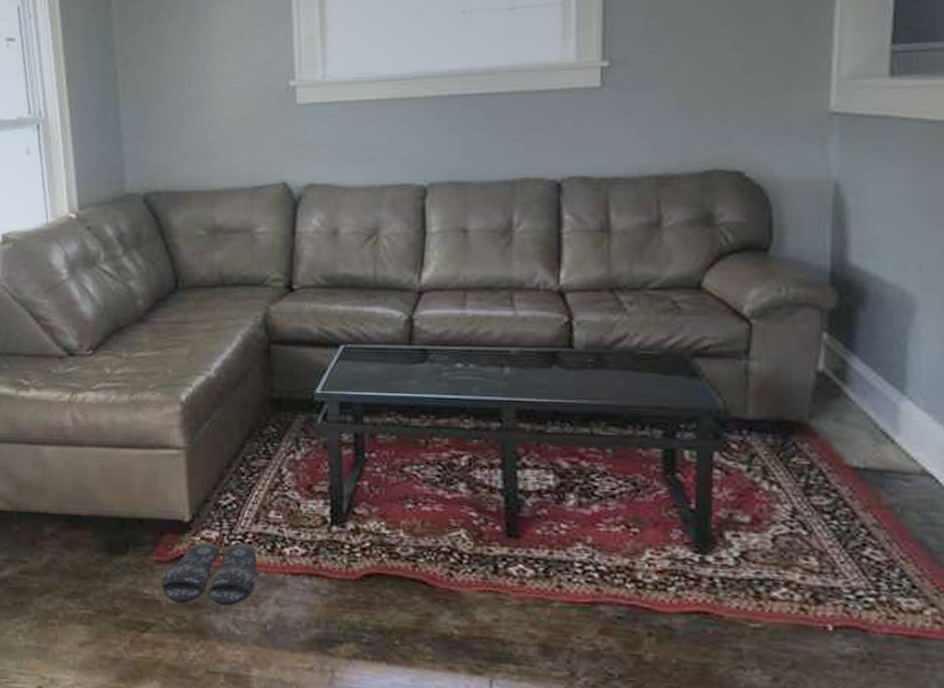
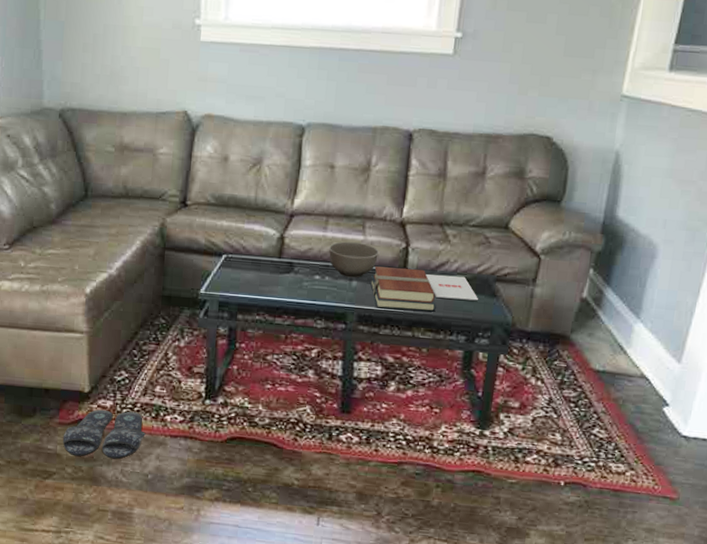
bowl: none [469,319,534,364] -> present [328,241,379,278]
books: none [528,346,618,401] -> present [370,266,436,312]
magazine: none [599,352,675,384] -> present [426,274,479,301]

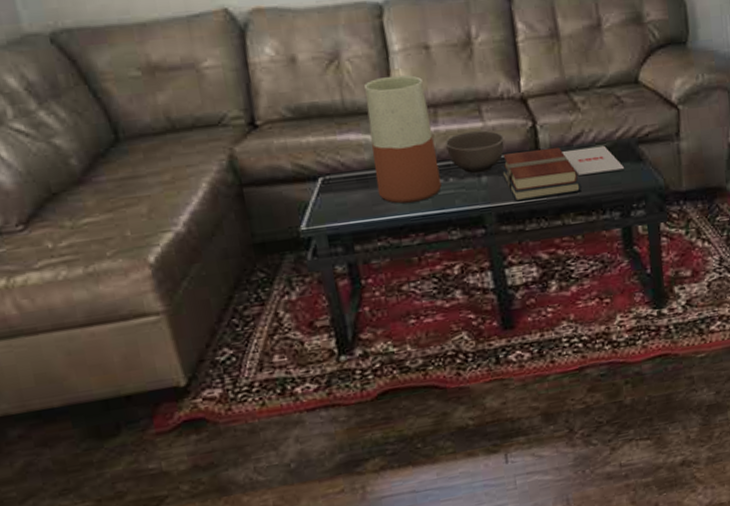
slippers: present [62,409,146,459] -> none [165,393,275,468]
vase: none [266,184,323,291] -> present [363,75,442,204]

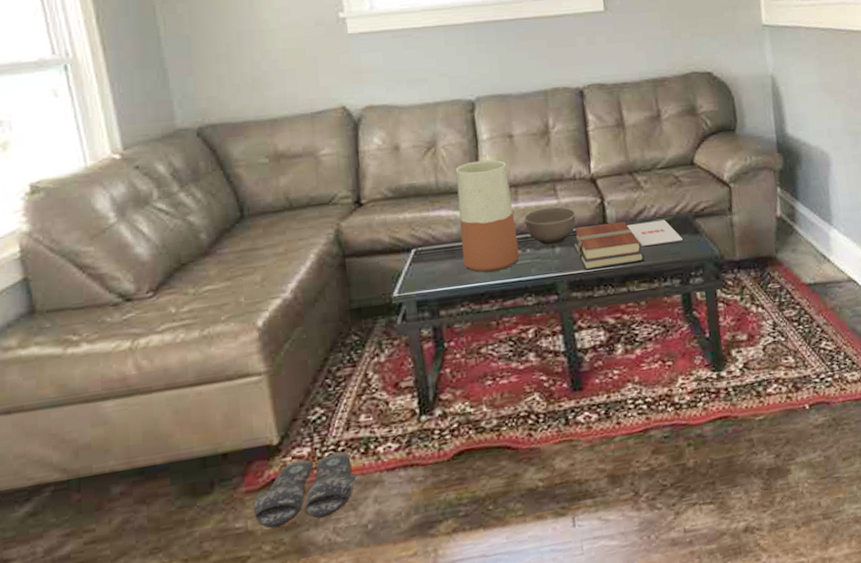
slippers: none [165,393,275,468] -> present [253,452,357,528]

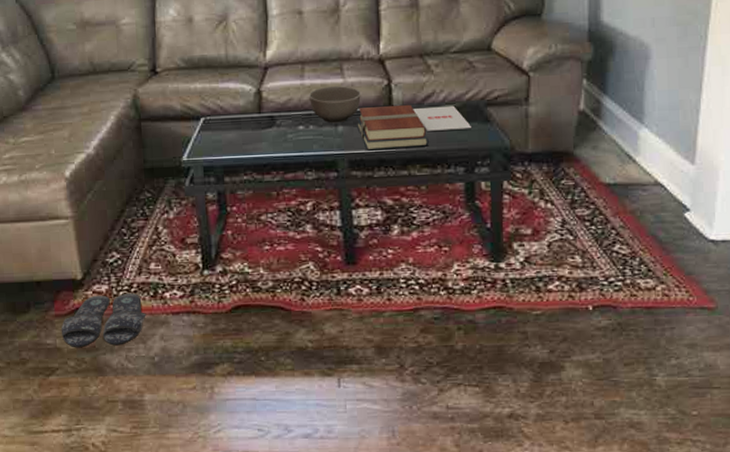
vase: present [455,159,520,273] -> none [244,35,302,145]

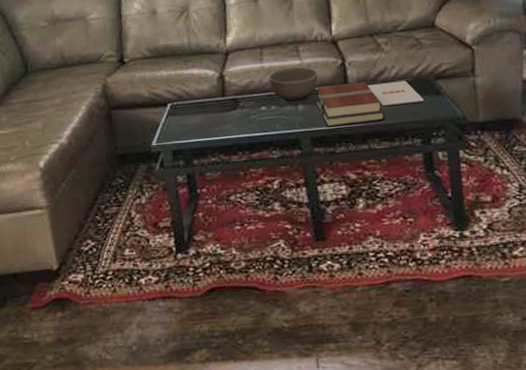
slippers: present [61,294,146,347] -> none [38,281,123,341]

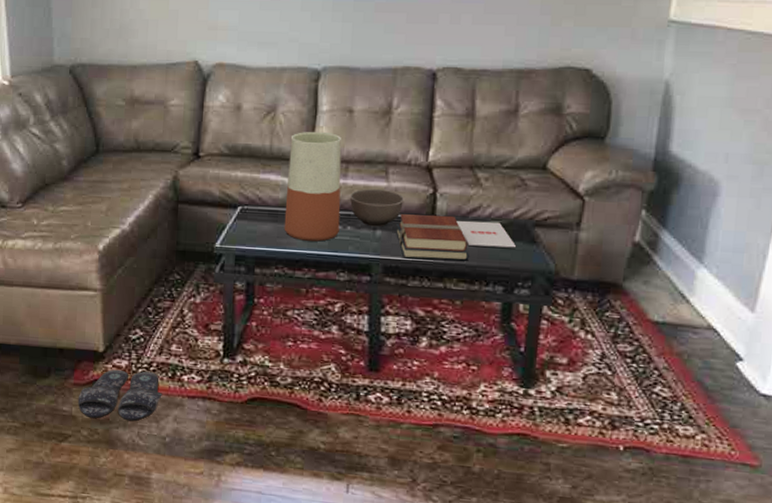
slippers: none [38,281,123,341] -> present [77,369,162,421]
vase: none [205,23,265,127] -> present [284,131,342,242]

